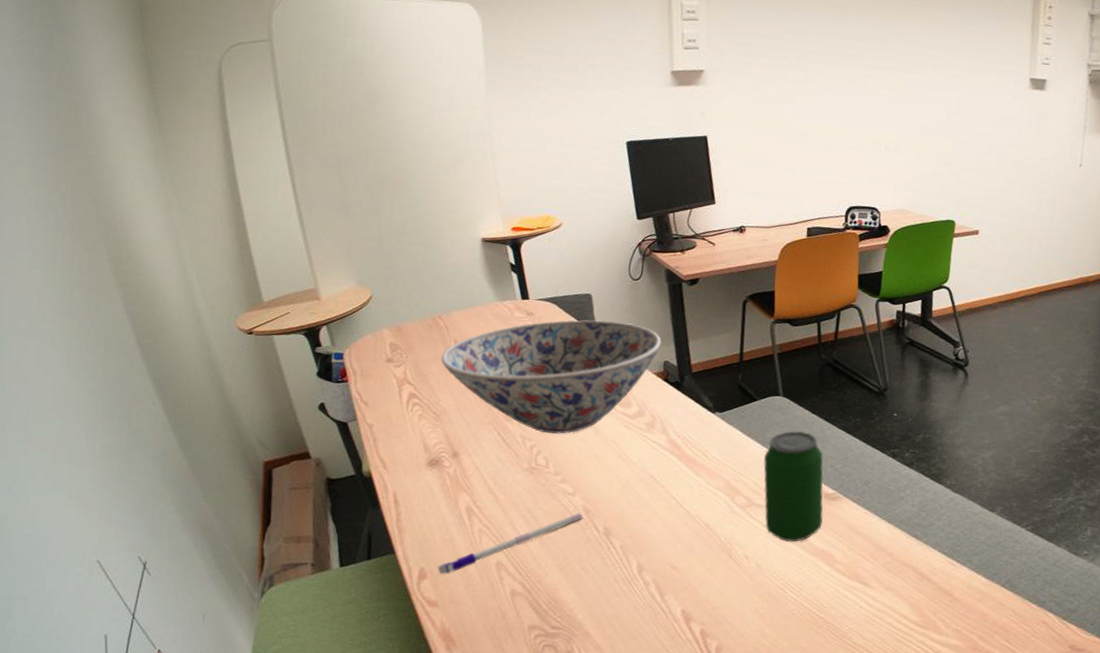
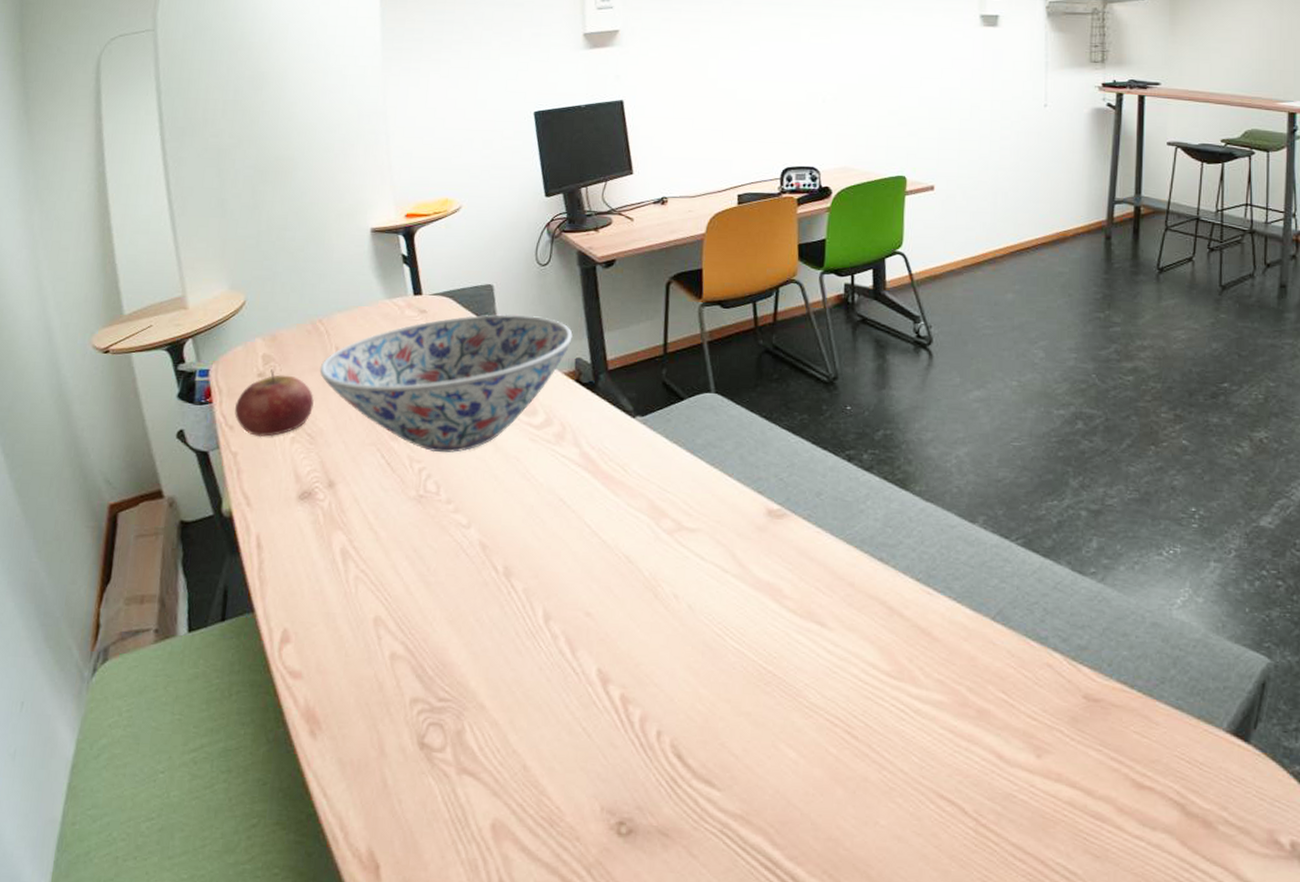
apple: none [368,356,438,413] -> present [234,369,314,438]
pen: present [437,512,583,575] -> none [303,549,479,637]
beverage can: present [763,431,824,542] -> none [694,434,768,574]

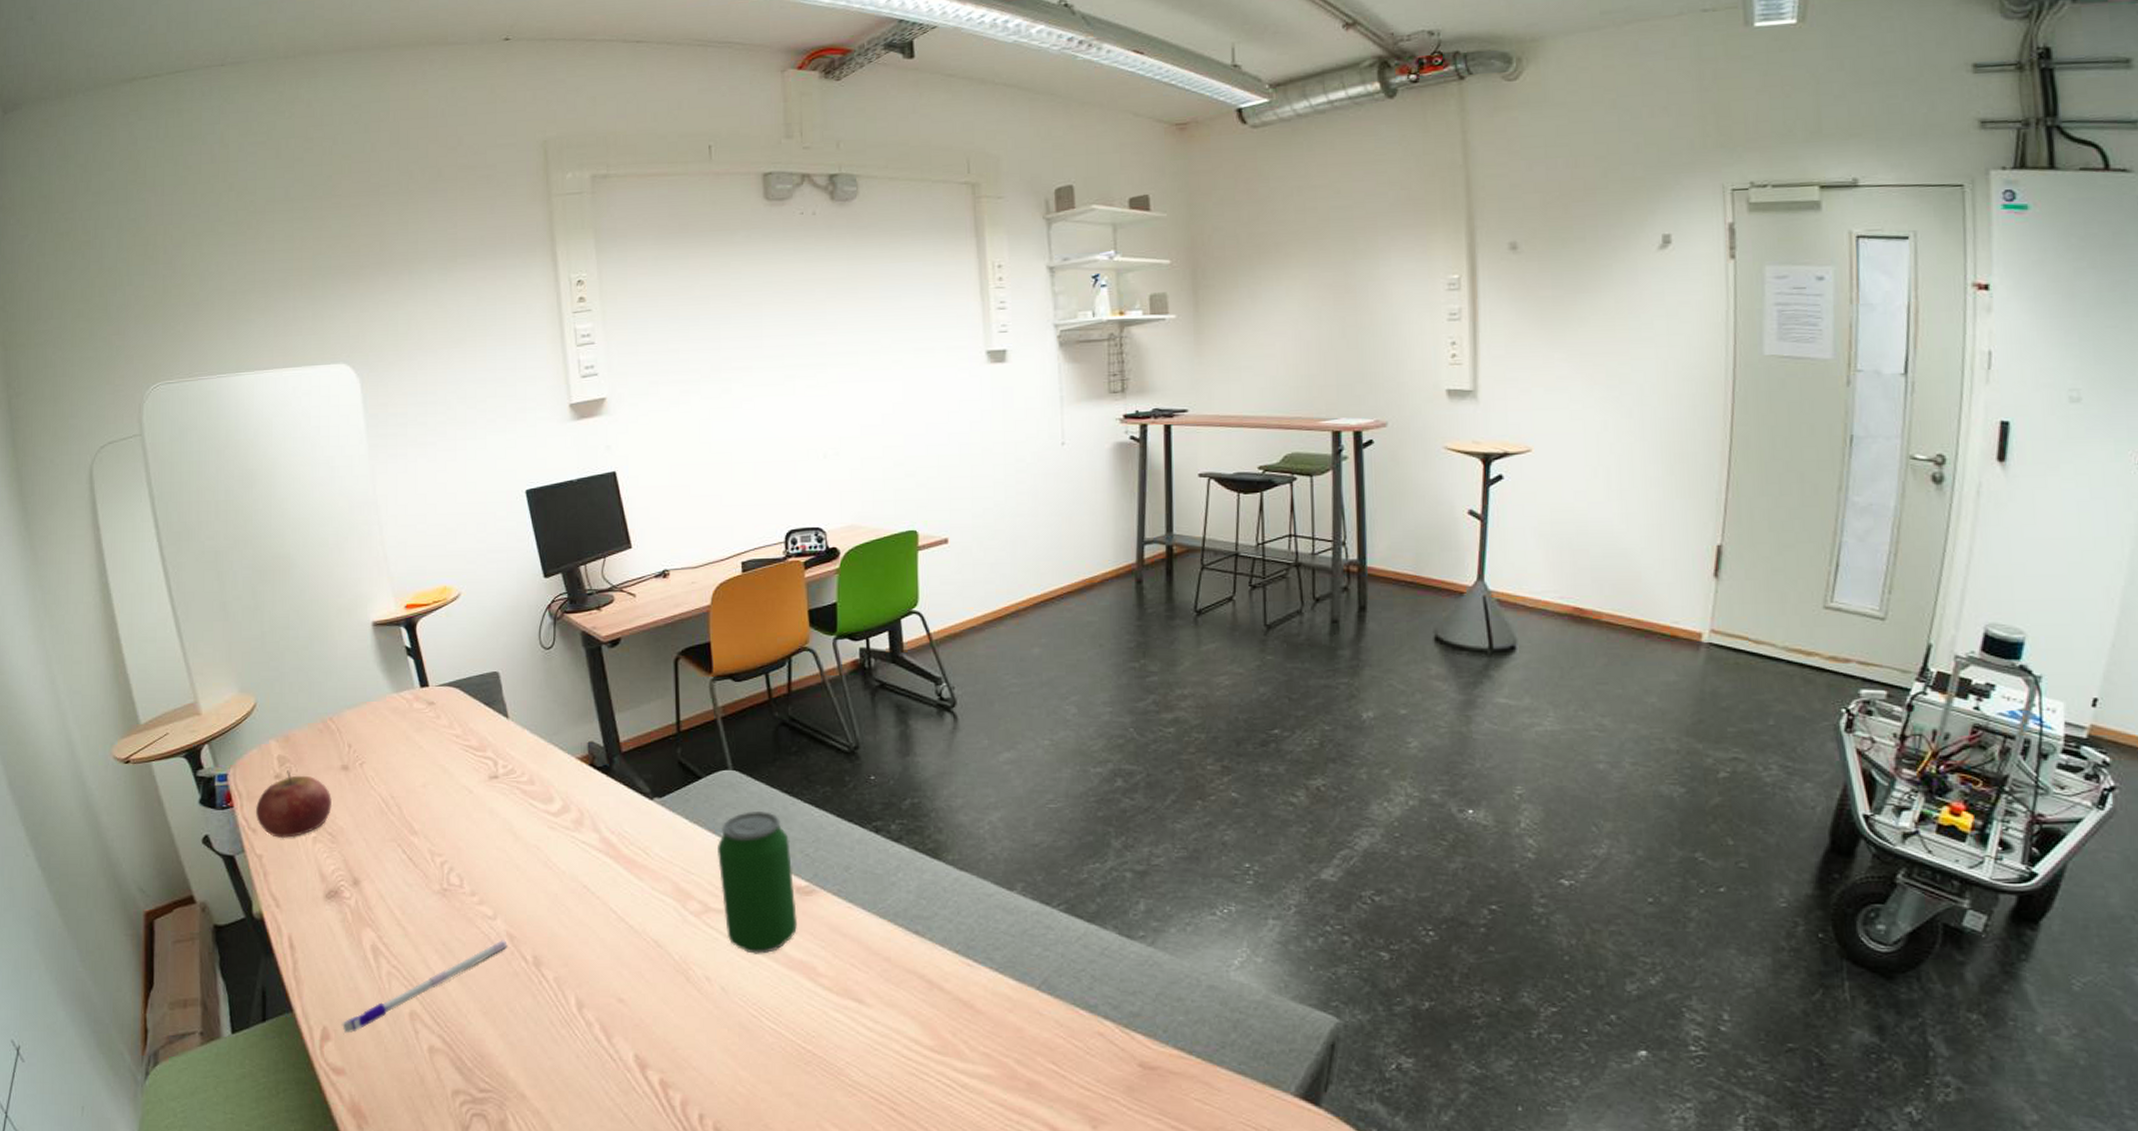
pen: none [303,549,479,637] -> present [342,940,508,1034]
bowl: present [319,314,573,453] -> none [334,701,583,845]
beverage can: none [694,434,768,574] -> present [718,812,797,954]

